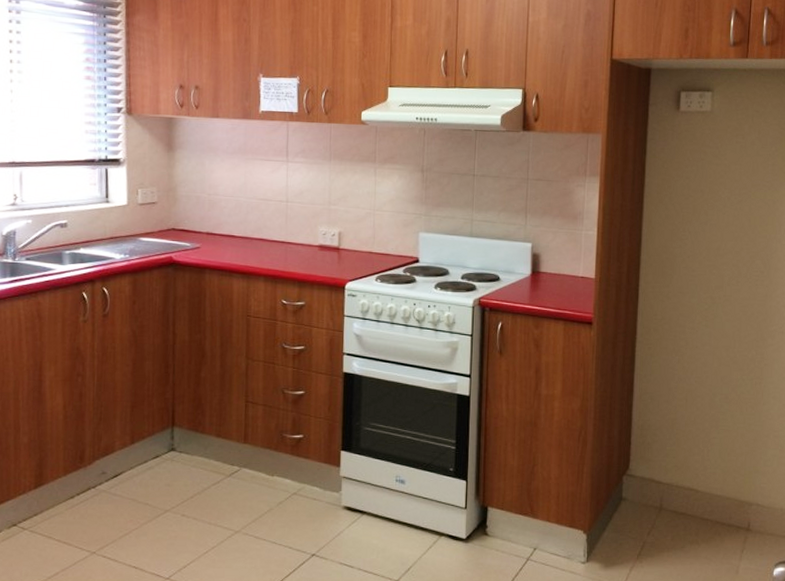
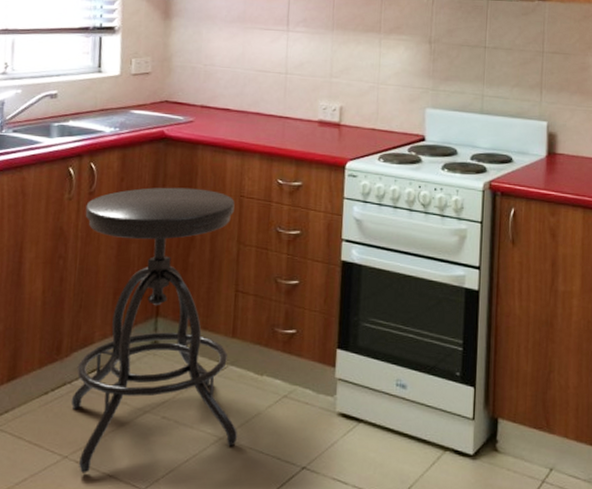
stool: none [96,309,252,566] -> present [70,187,237,473]

